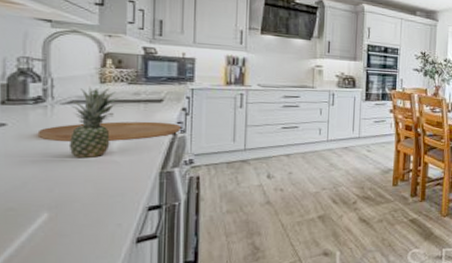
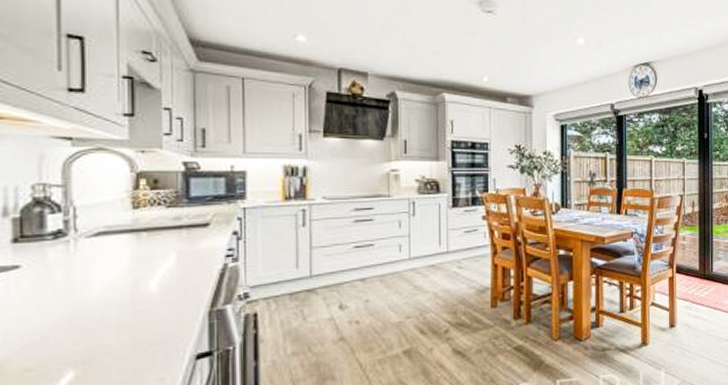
cutting board: present [37,121,181,141] -> none [58,250,232,283]
fruit: present [68,86,119,159] -> none [97,213,156,302]

